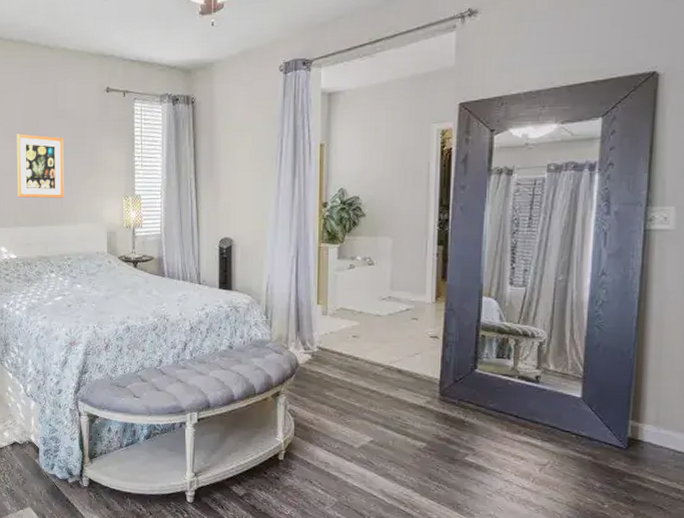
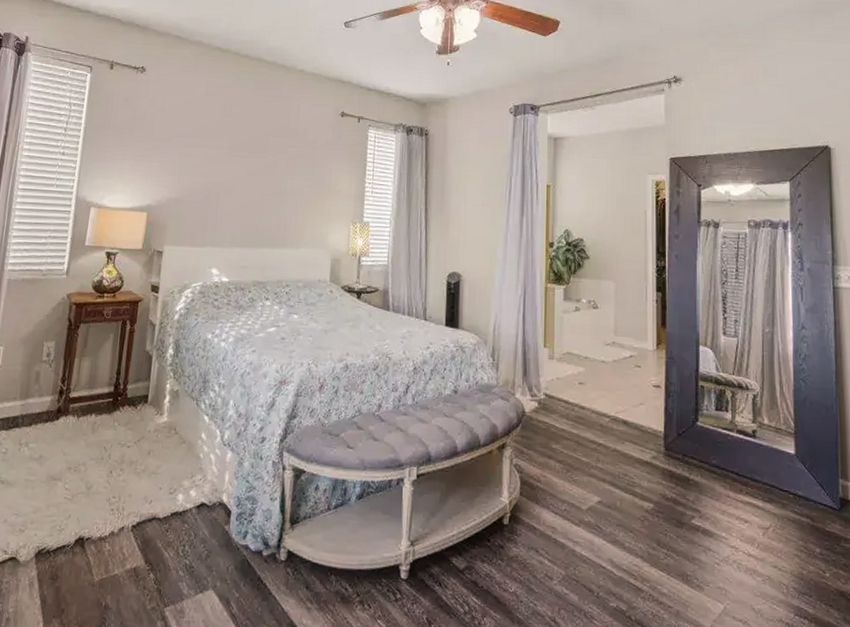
wall art: present [17,133,64,198] -> none [237,149,293,220]

